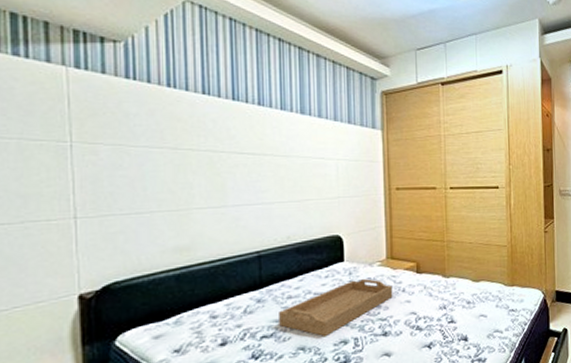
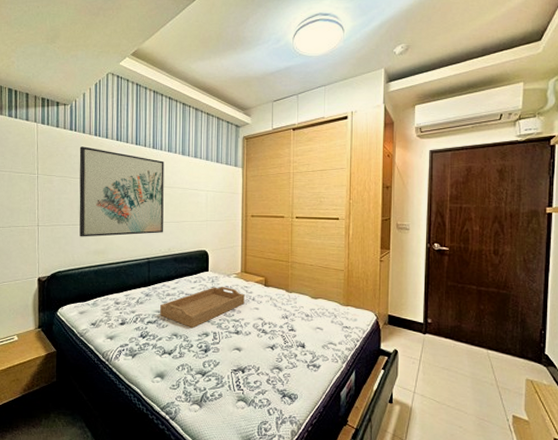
wall art: none [142,101,278,230] -> present [79,146,164,237]

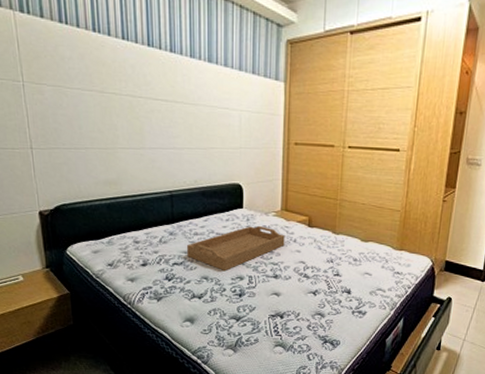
wall art: present [79,146,164,237] -> none [74,46,187,164]

